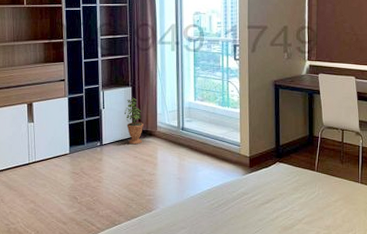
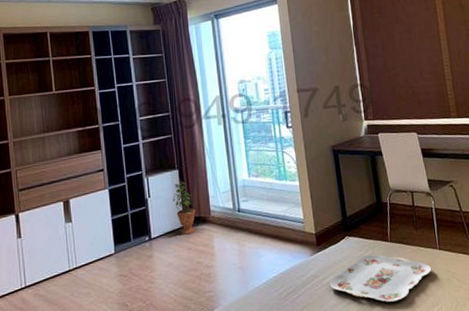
serving tray: none [256,181,351,223] -> present [329,254,432,302]

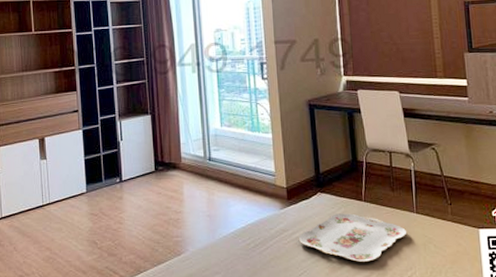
potted plant: present [173,181,195,235] -> none [145,126,166,179]

